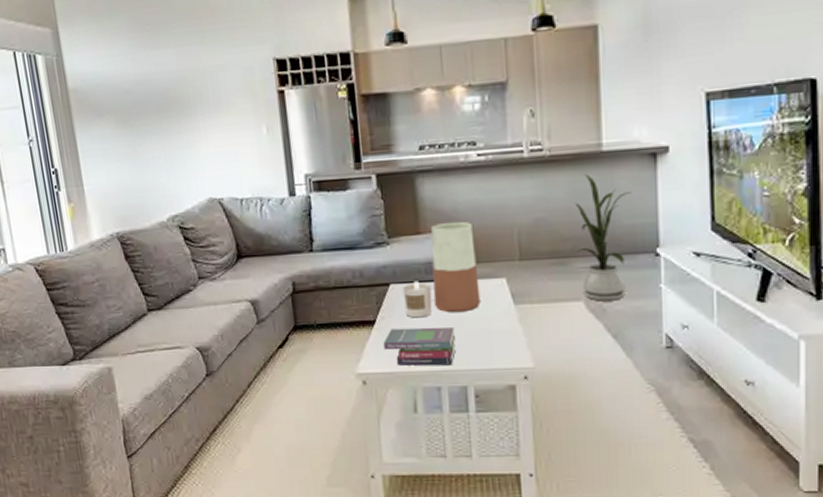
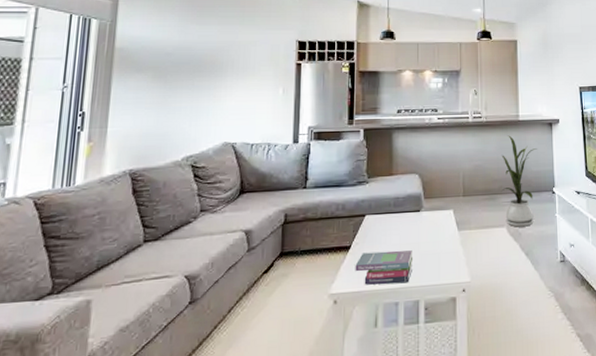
candle: present [403,281,433,318] -> none [375,212,397,243]
vase: present [431,221,481,313] -> none [398,166,434,238]

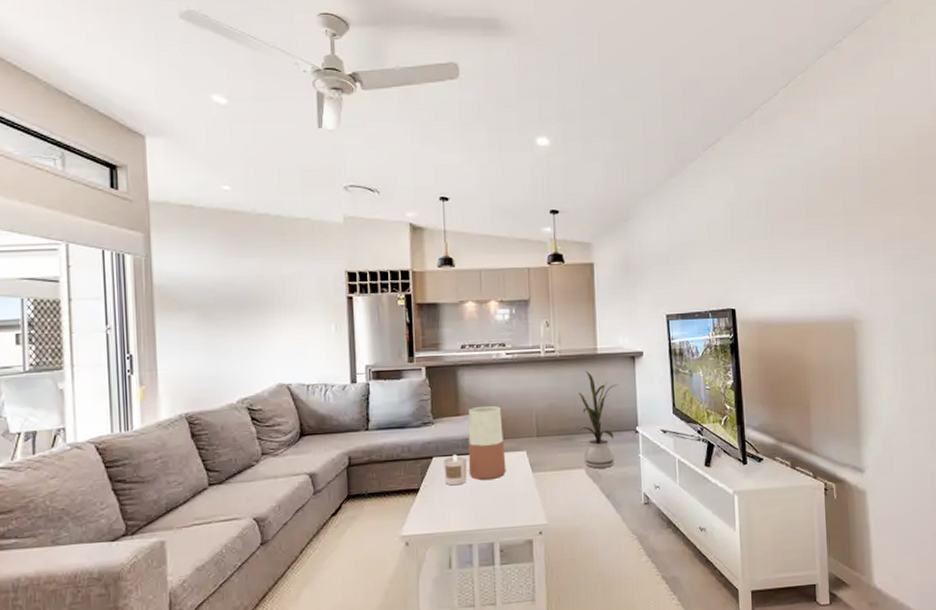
books: present [355,250,414,285] -> none [425,492,486,527]
candle: none [375,212,397,243] -> present [443,454,468,486]
vase: none [398,166,434,238] -> present [468,405,506,481]

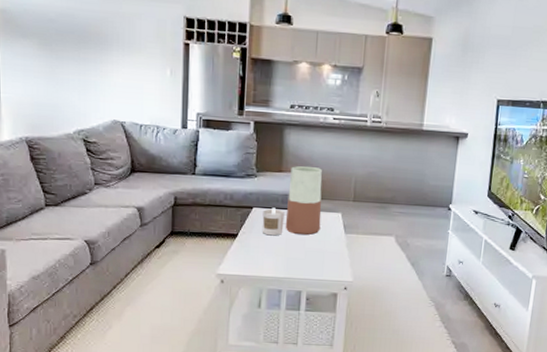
house plant: present [578,370,618,469] -> none [395,144,438,239]

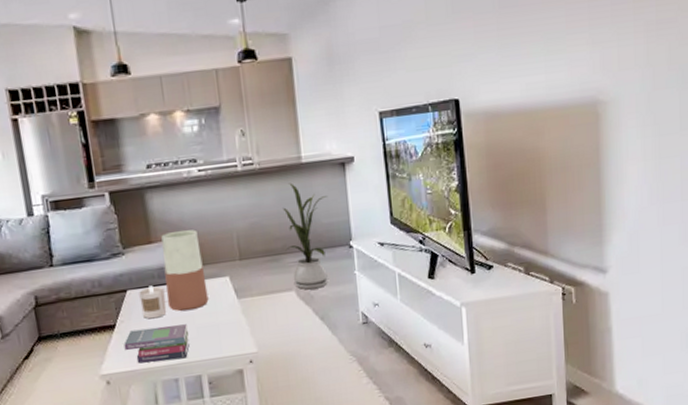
books: none [241,242,299,274] -> present [124,324,190,364]
house plant: none [395,144,438,239] -> present [282,183,328,290]

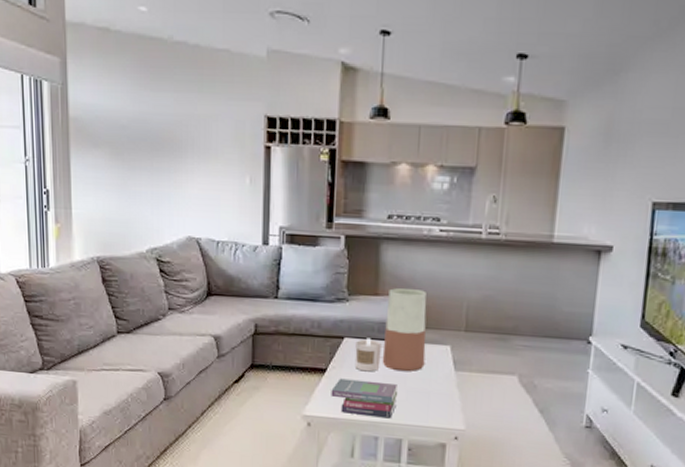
house plant: present [282,183,328,290] -> none [518,261,574,379]

